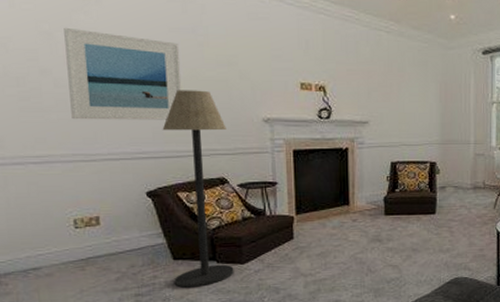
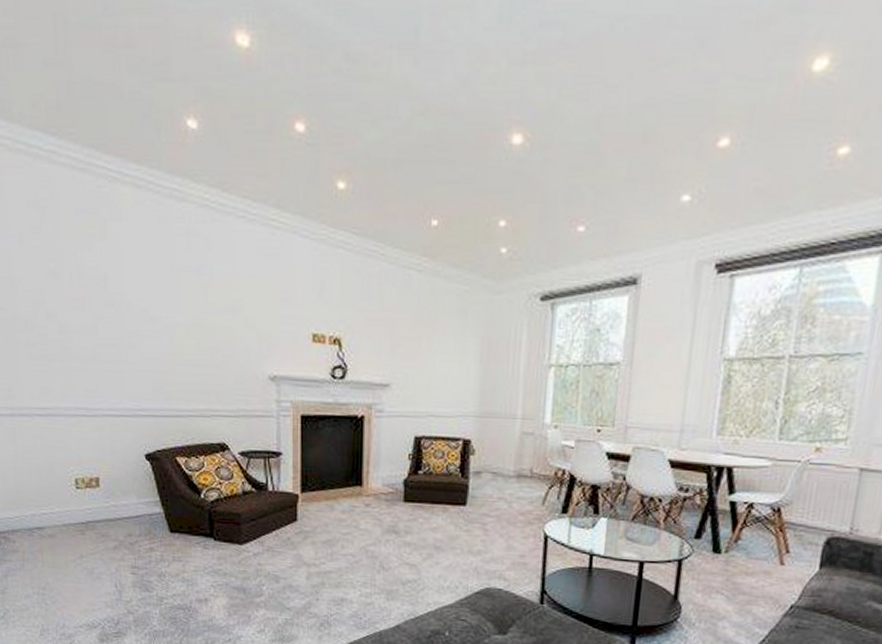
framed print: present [64,27,182,120] -> none [69,266,184,374]
floor lamp: present [162,90,234,288] -> none [162,339,232,566]

